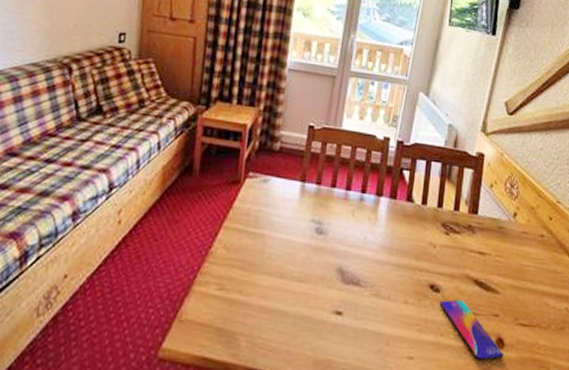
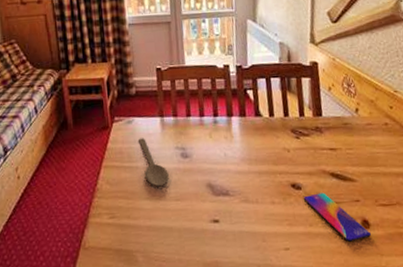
wooden spoon: none [269,201,297,263] -> present [139,138,169,187]

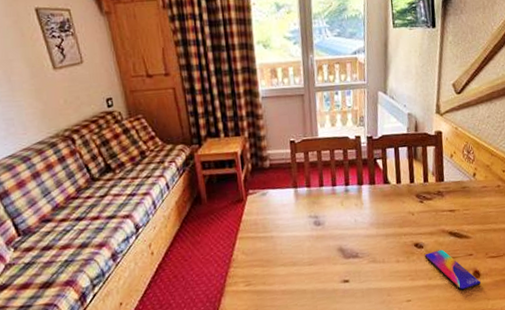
wooden spoon: present [139,138,169,187] -> none [273,208,303,254]

